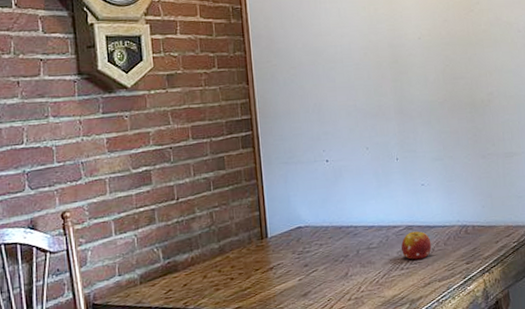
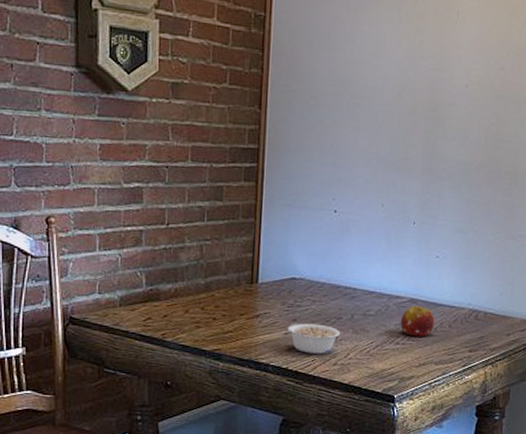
legume: none [300,265,350,295] -> present [287,323,341,354]

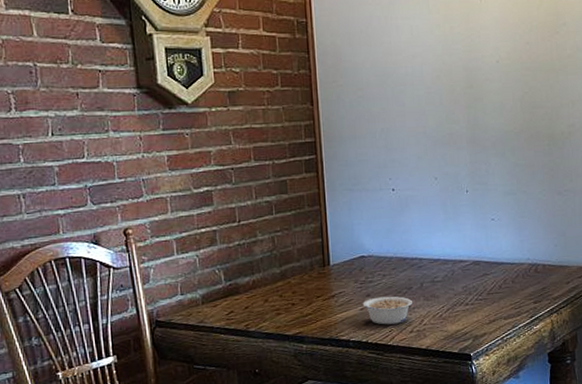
fruit: present [400,306,435,337] -> none [467,266,499,296]

